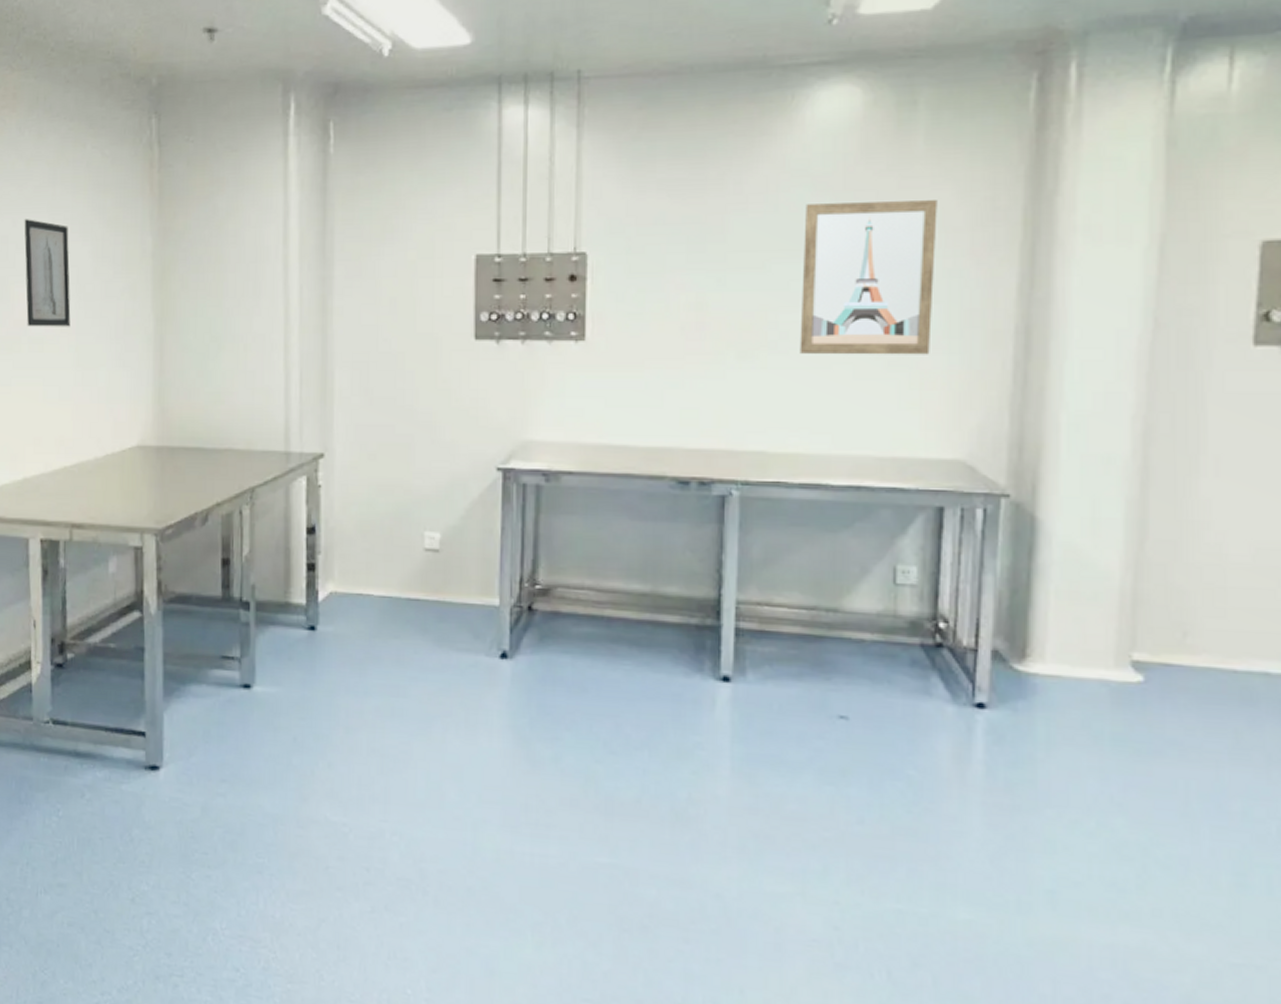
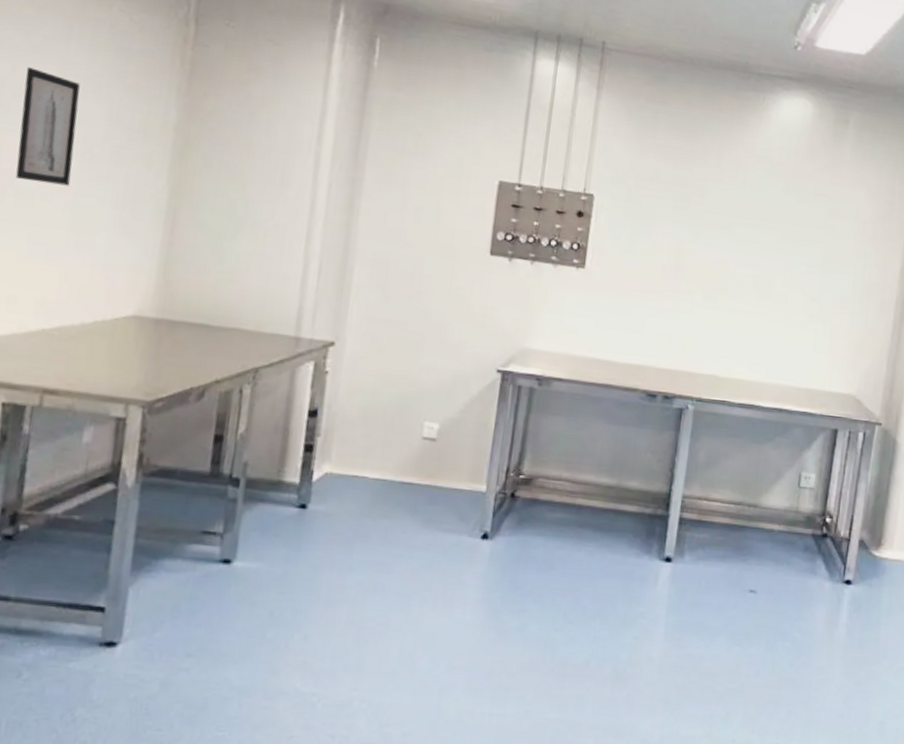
wall art: present [800,200,937,355] -> none [749,184,855,313]

